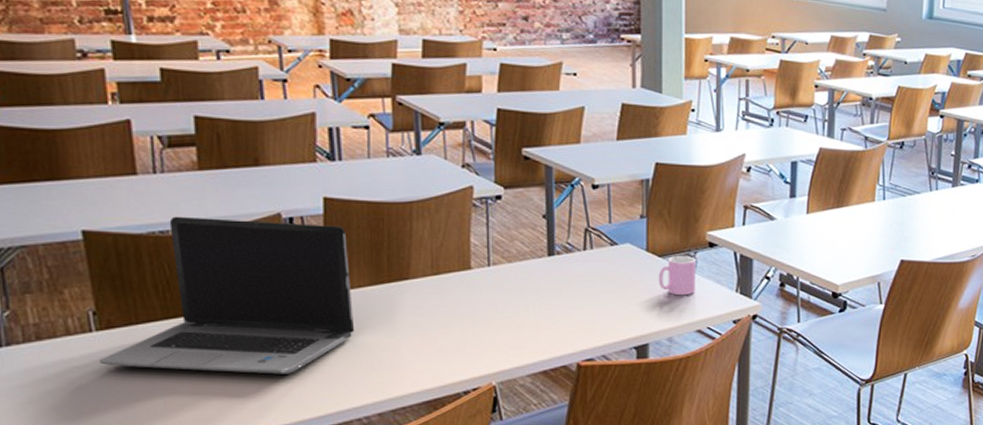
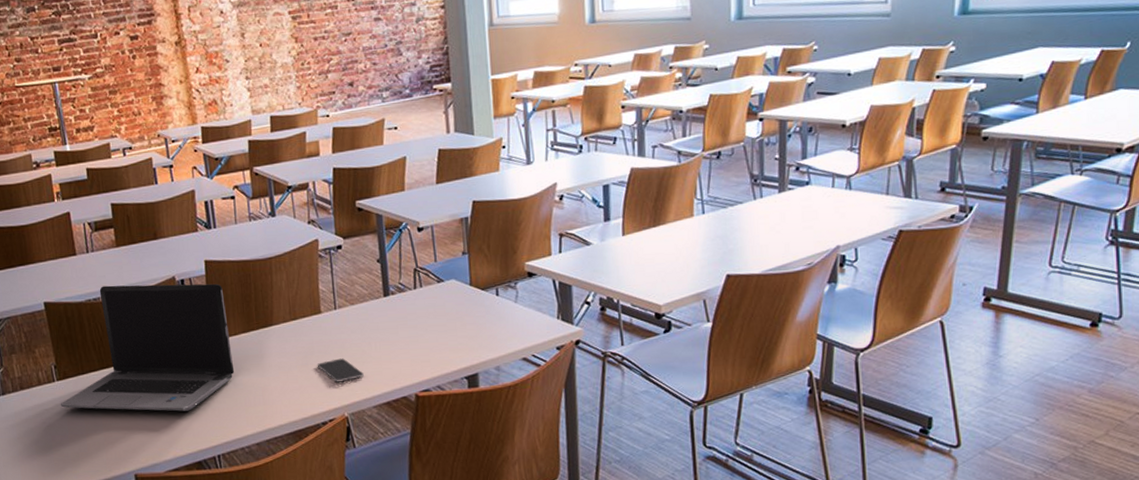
smartphone: none [461,321,518,347] -> present [317,358,364,382]
cup: present [658,256,695,296] -> none [482,287,518,326]

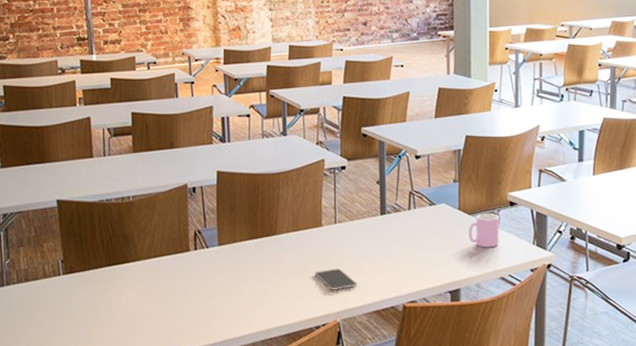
laptop computer: present [60,283,235,412] -> none [64,188,237,310]
cup: none [482,287,518,326] -> present [468,214,499,248]

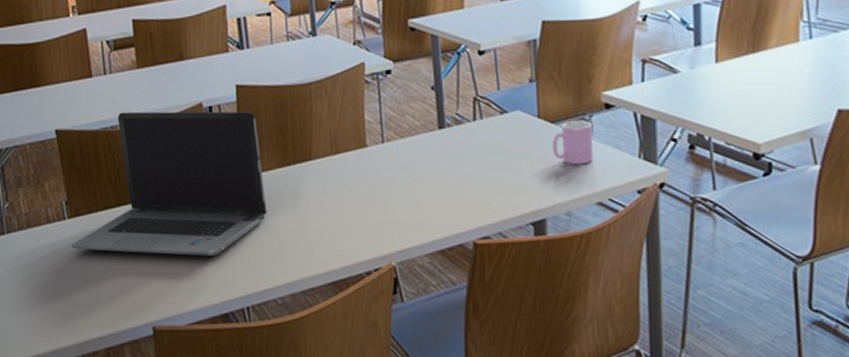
laptop computer: none [64,188,237,310] -> present [71,111,268,256]
smartphone: present [314,268,357,290] -> none [361,199,414,227]

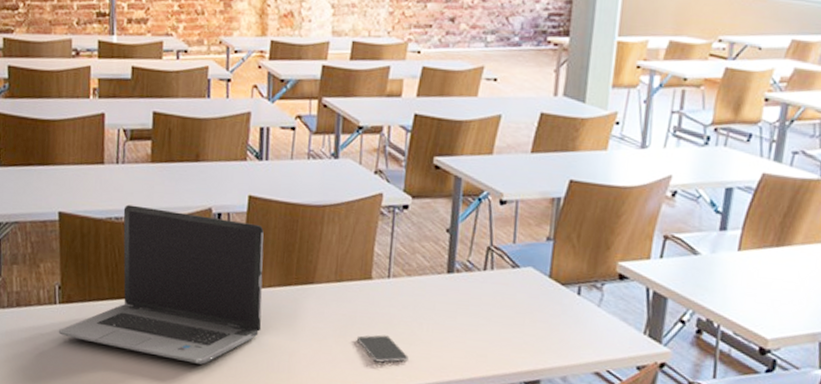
smartphone: none [361,199,414,227] -> present [356,335,409,363]
cup: present [552,120,593,165] -> none [558,286,602,332]

